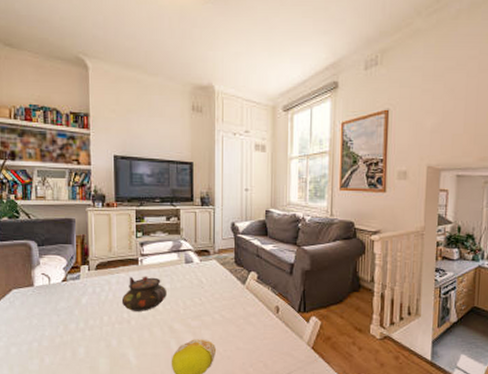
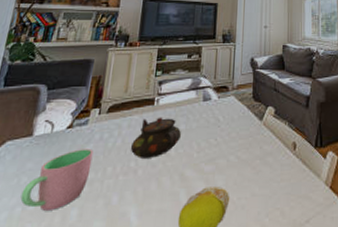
cup: none [35,300,89,347] -> present [20,148,94,211]

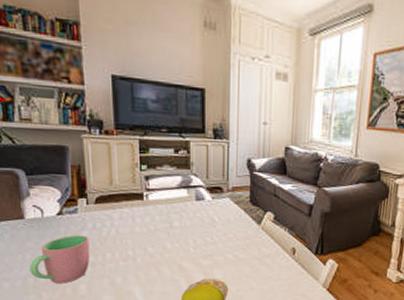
teapot: present [130,117,181,158] -> none [125,212,175,249]

